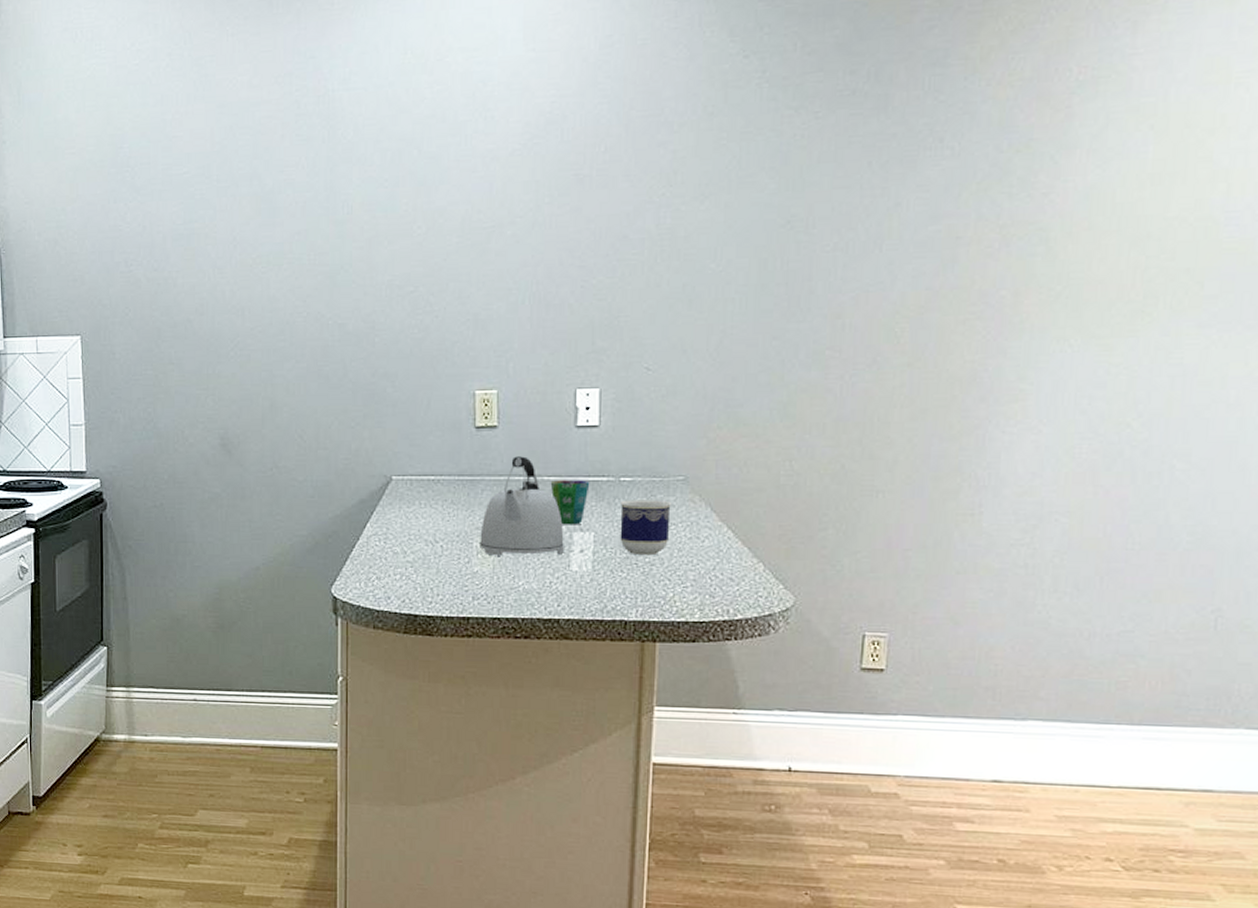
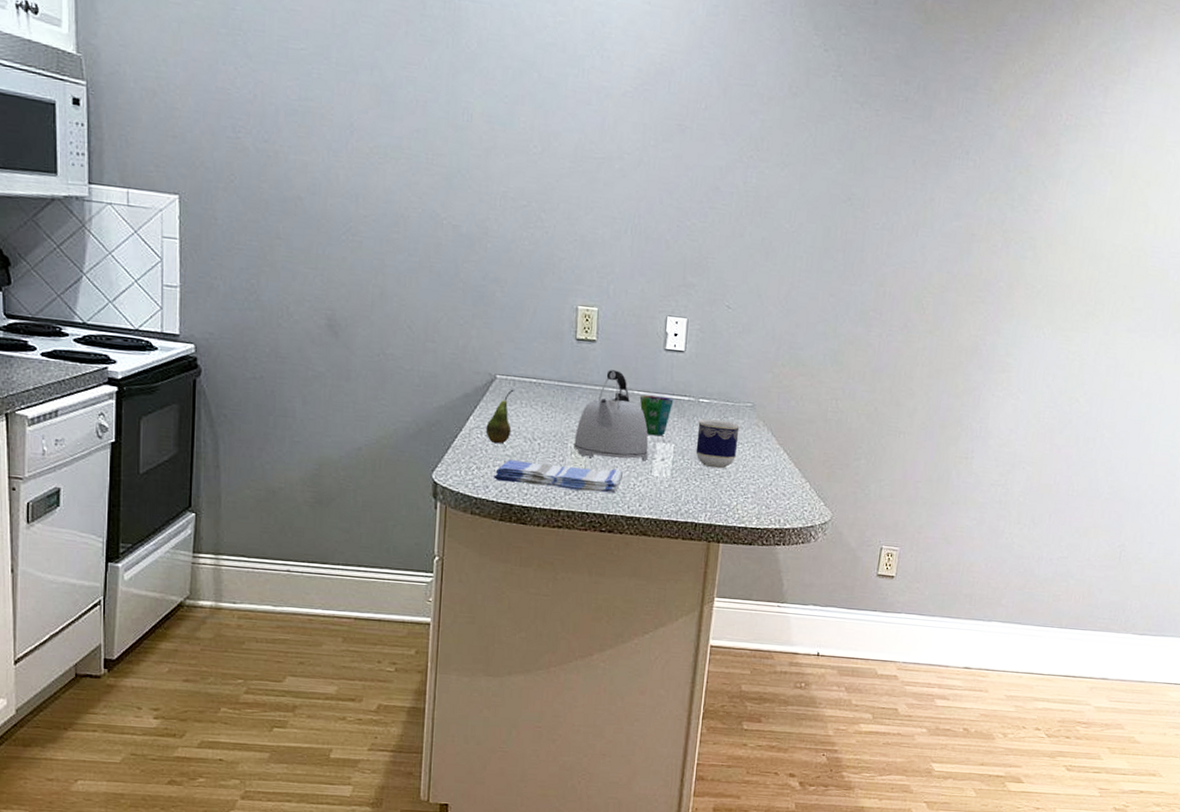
fruit: none [384,489,412,550] -> present [485,389,514,444]
dish towel: none [395,566,536,594] -> present [493,460,623,494]

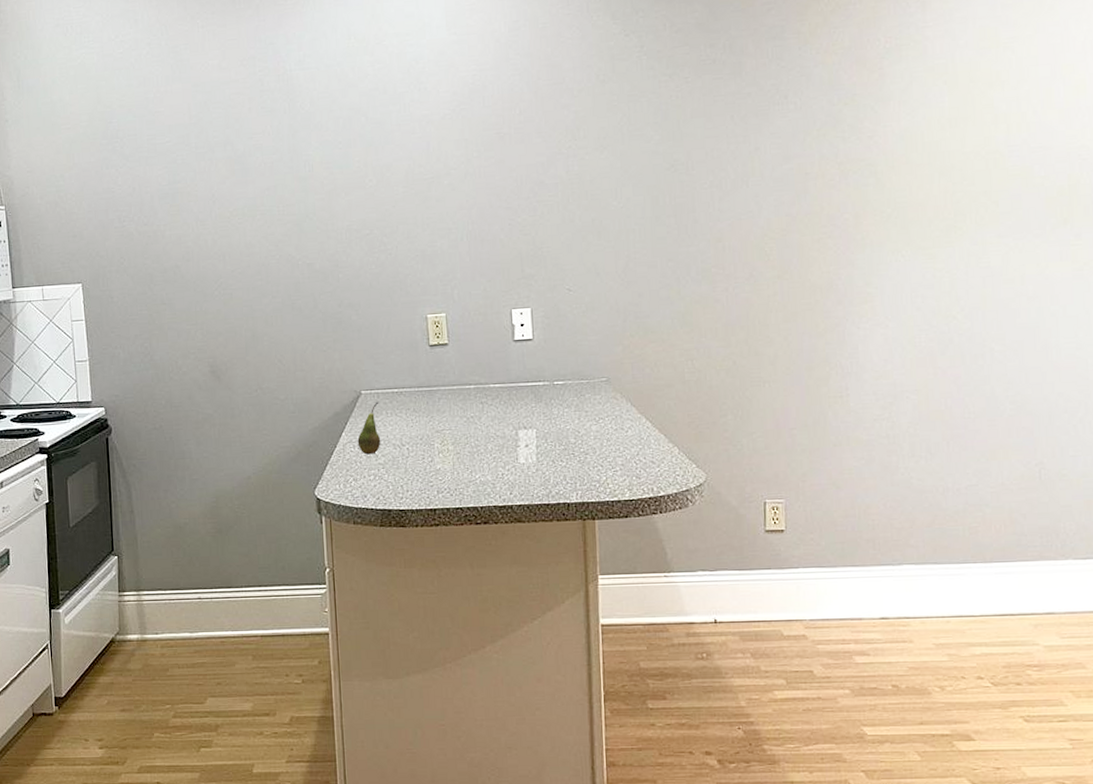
dish towel: present [493,460,623,494] -> none [370,461,490,490]
kettle: present [574,370,649,461] -> none [440,368,512,454]
cup: present [639,395,674,436] -> none [496,385,529,425]
cup: present [695,418,741,469] -> none [556,398,599,447]

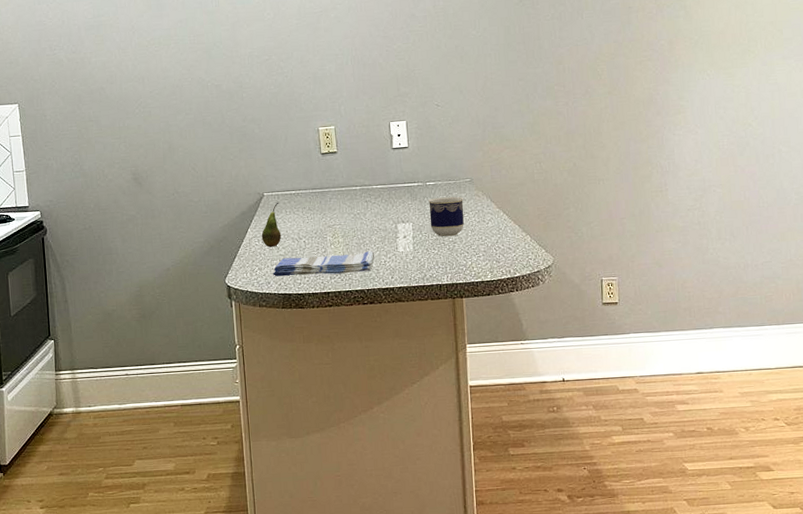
dish towel: none [370,461,490,490] -> present [273,251,374,277]
cup: none [556,398,599,447] -> present [428,196,464,237]

